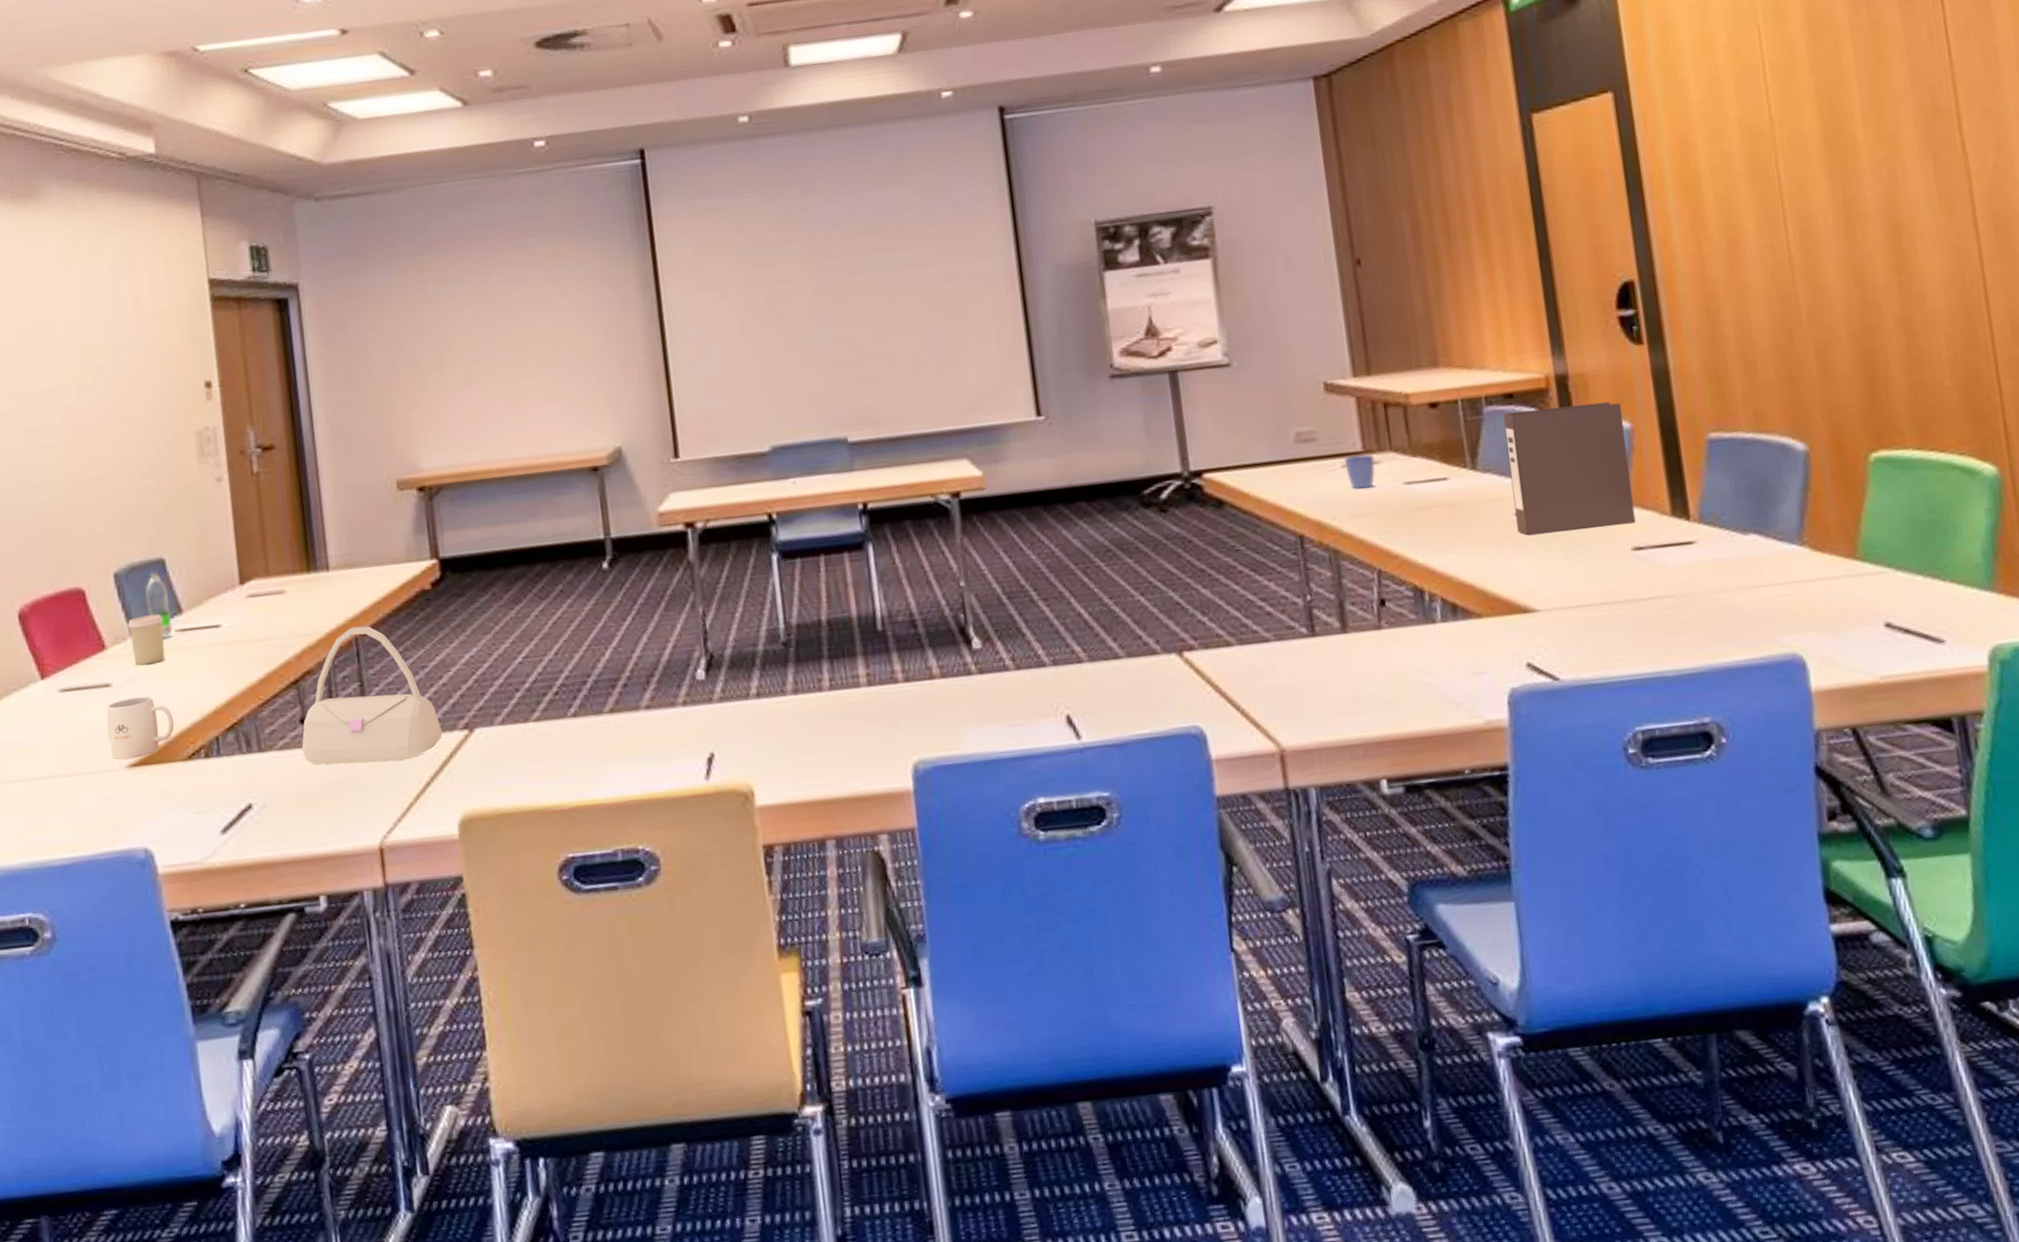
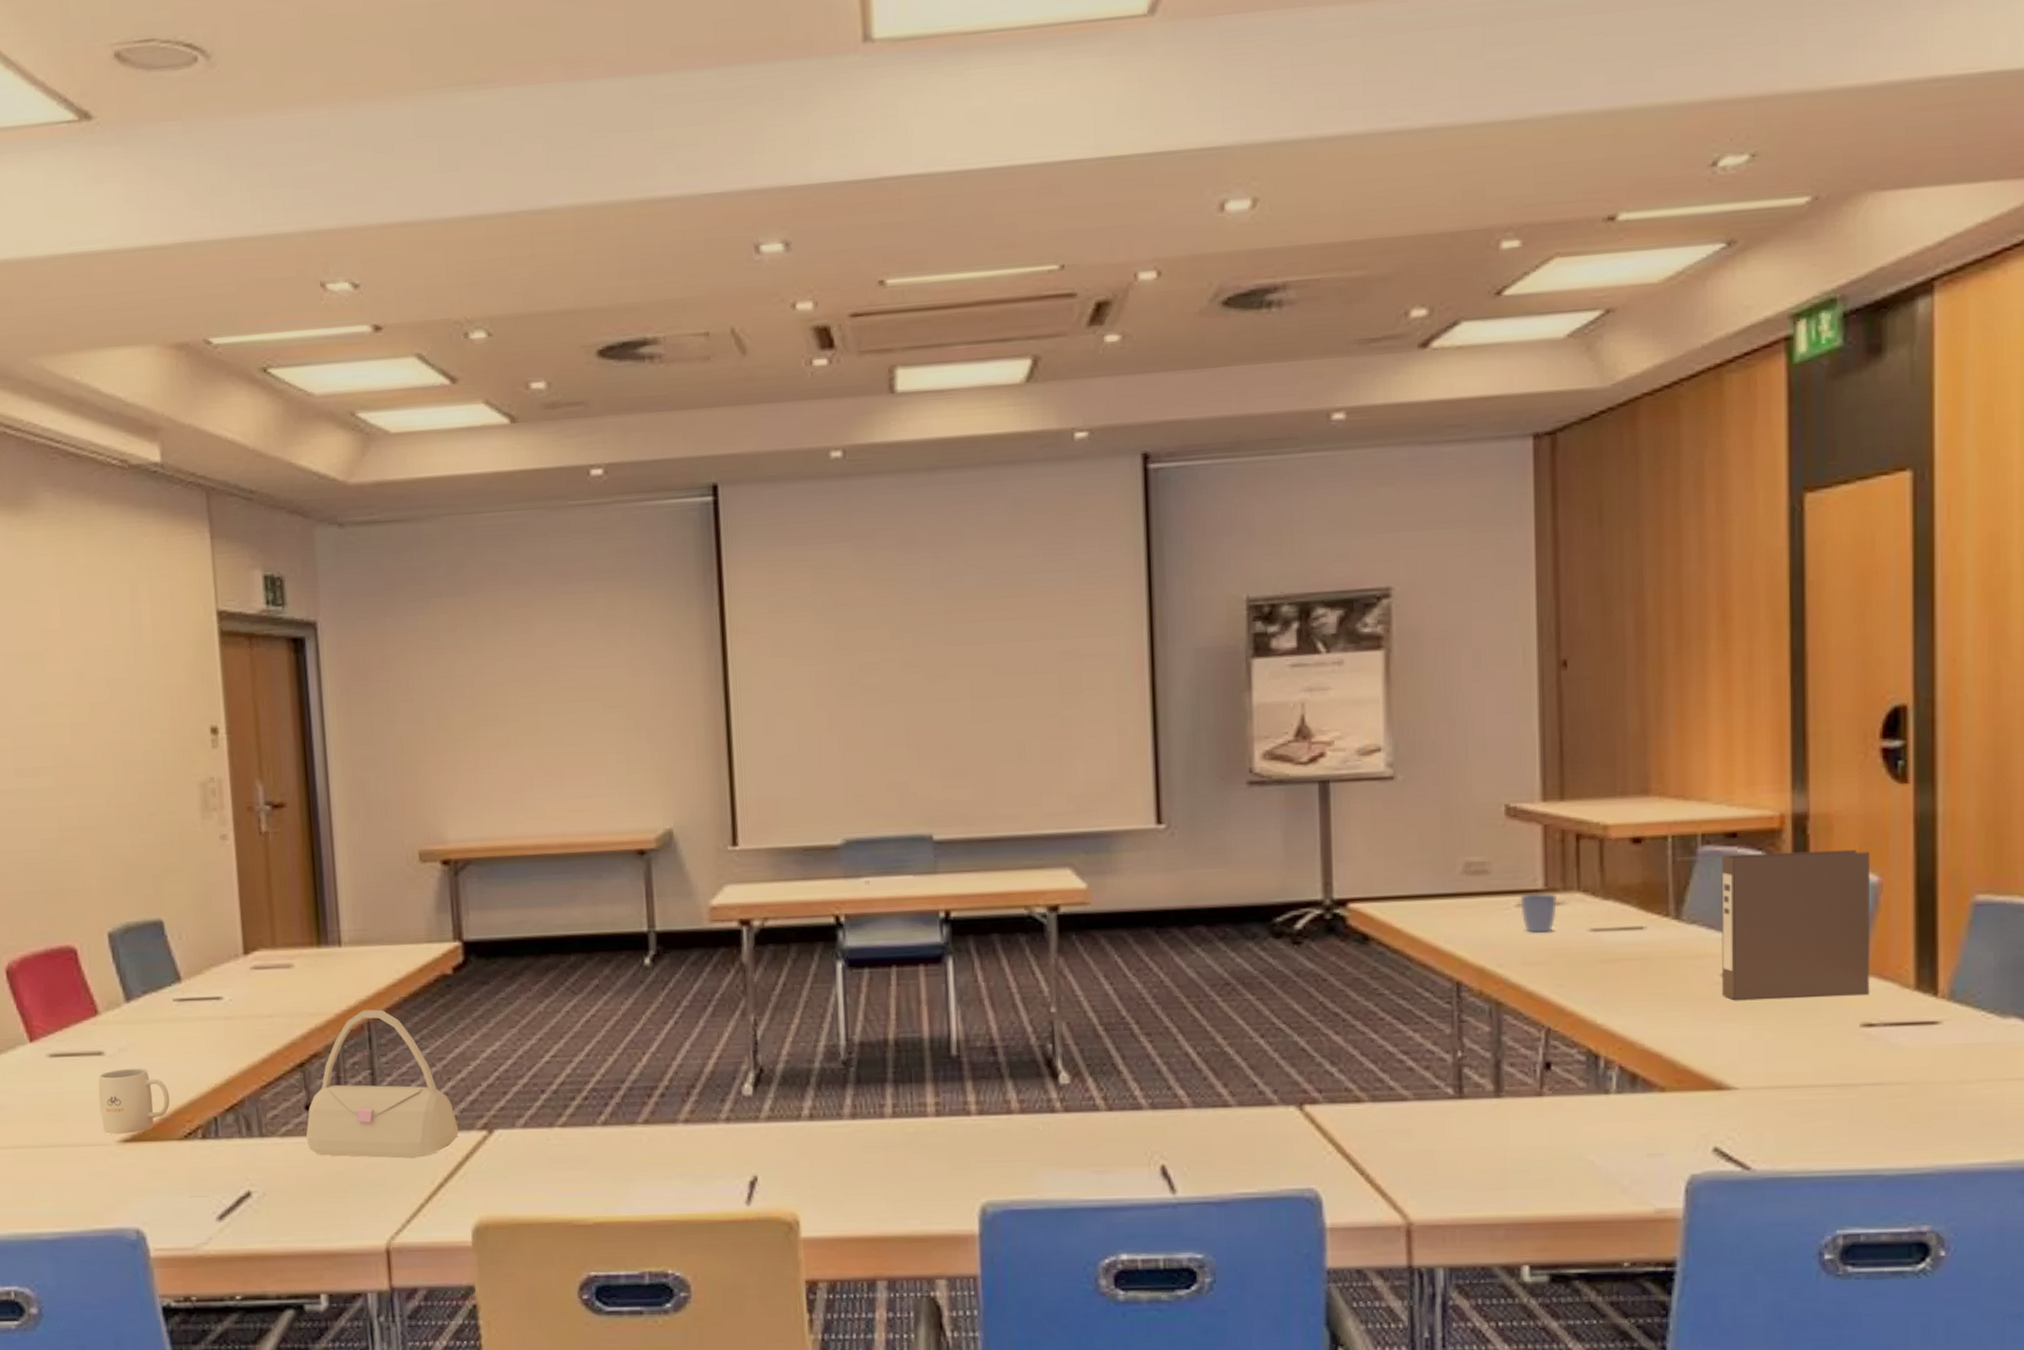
cup: present [127,614,165,666] -> none [121,980,162,1035]
bottle: present [145,571,173,638] -> none [141,933,170,1007]

